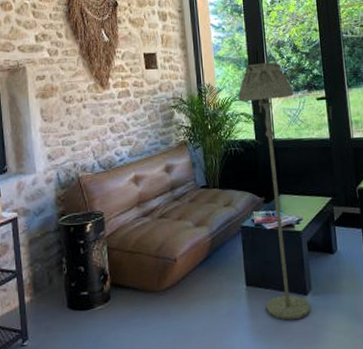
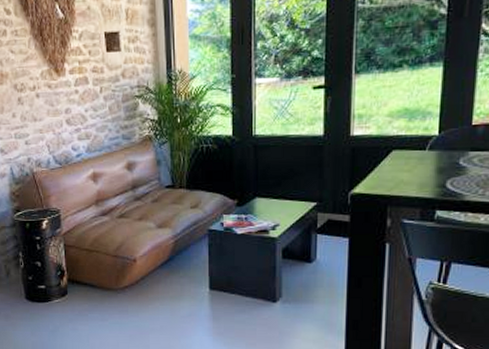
floor lamp: present [238,62,311,320] -> none [215,42,285,325]

